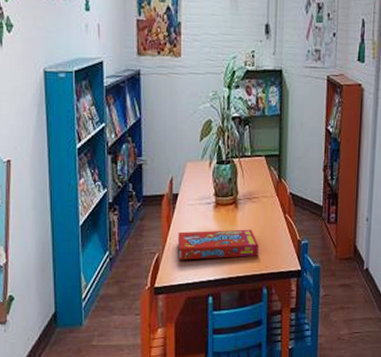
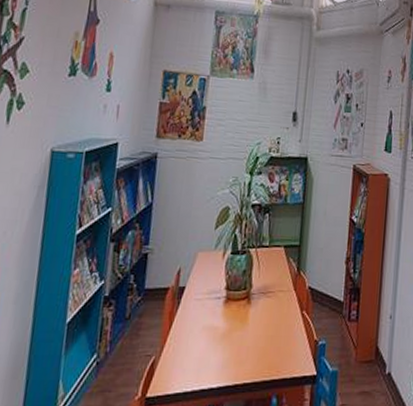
snack box: present [178,229,259,260] -> none [178,327,271,364]

